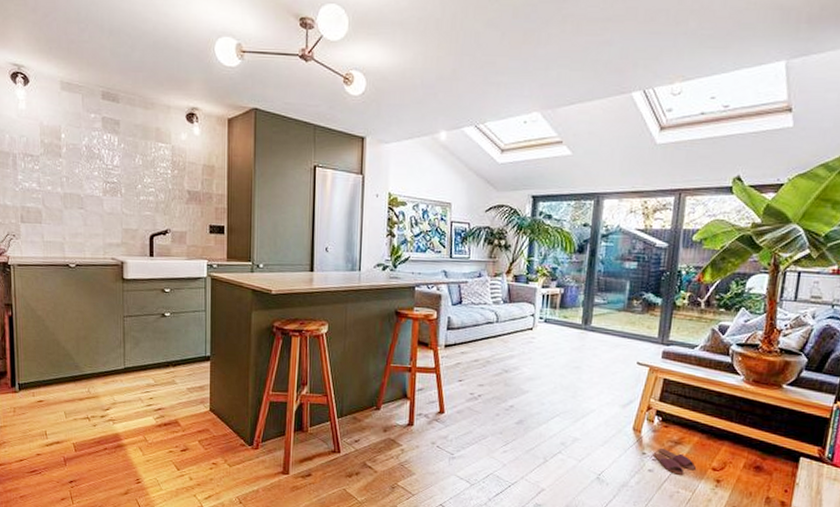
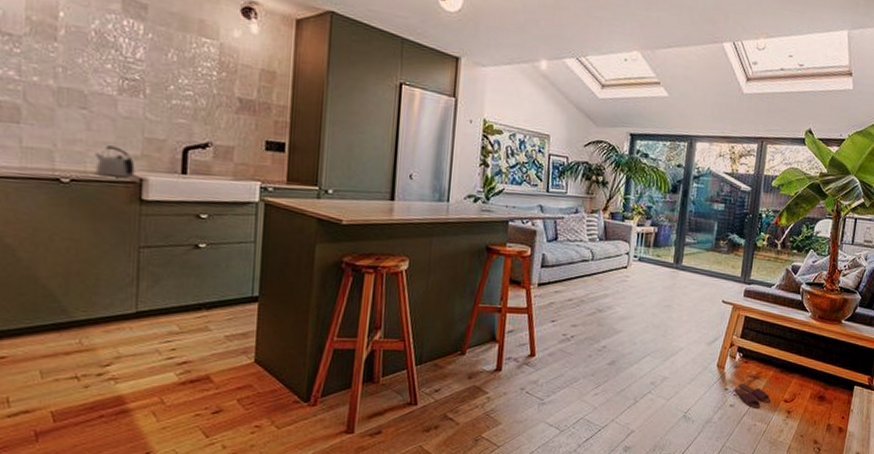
kettle: none [91,237,118,262] -> present [95,145,135,178]

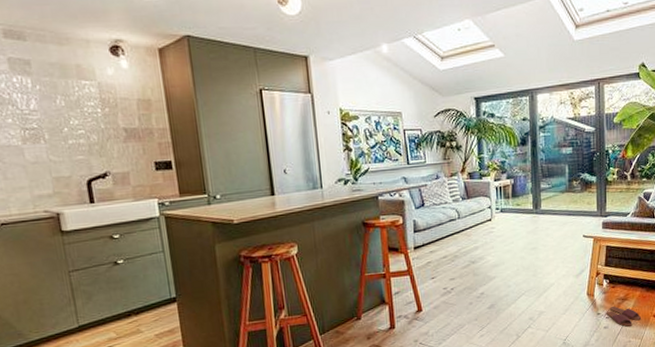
kettle: present [95,145,135,178] -> none [16,189,52,218]

